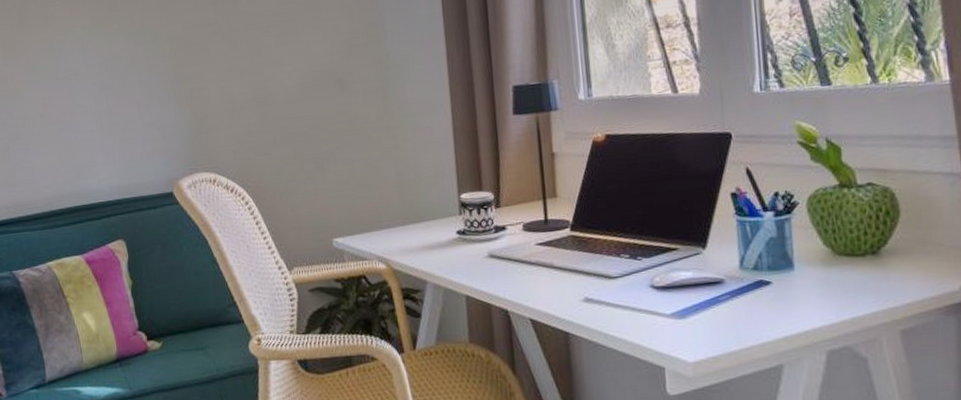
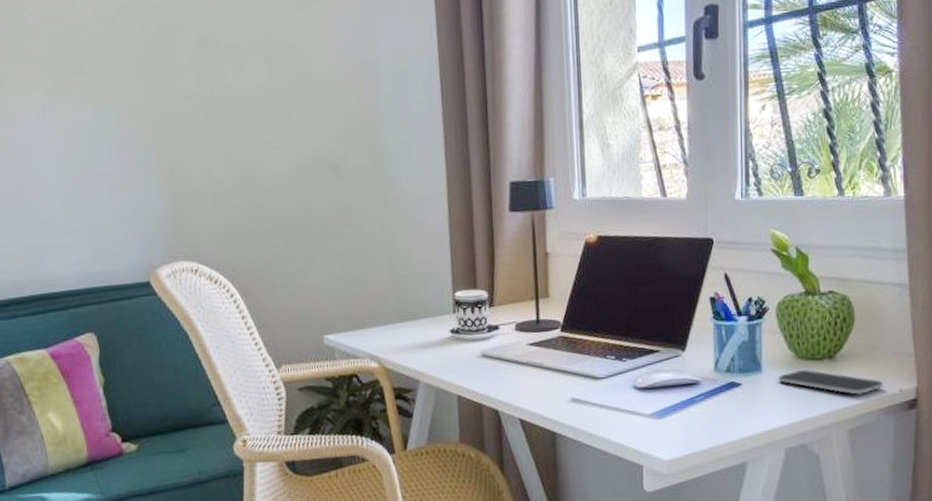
smartphone: none [813,265,939,294] -> present [778,369,883,396]

